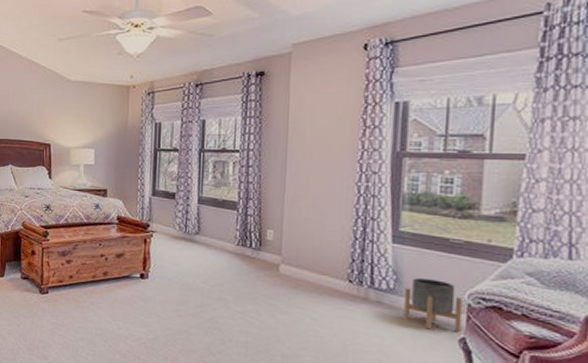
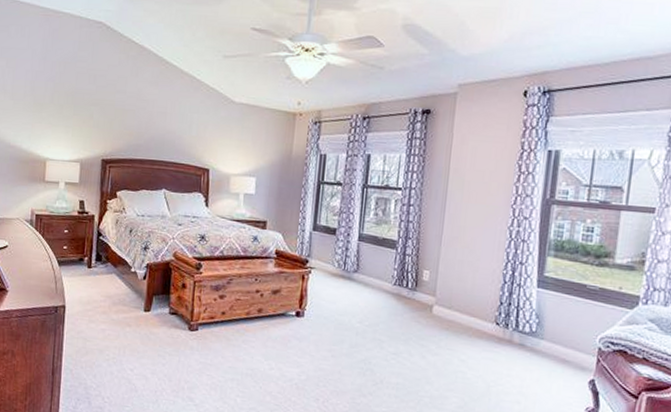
planter: present [404,278,463,331] -> none [543,322,594,373]

